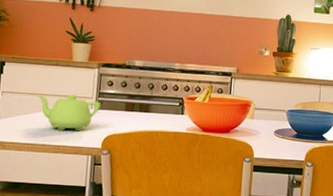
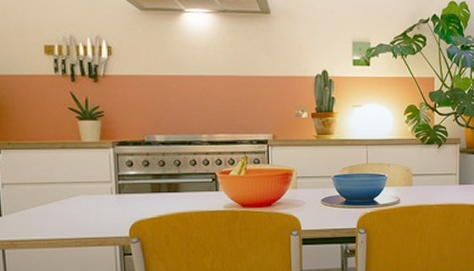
teapot: present [37,94,101,131] -> none [45,180,122,221]

